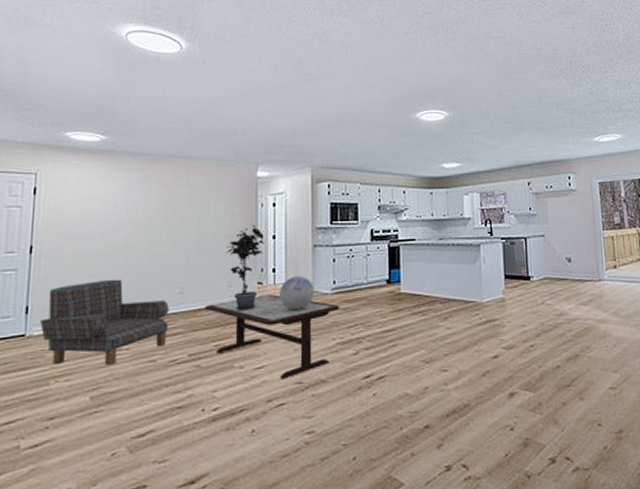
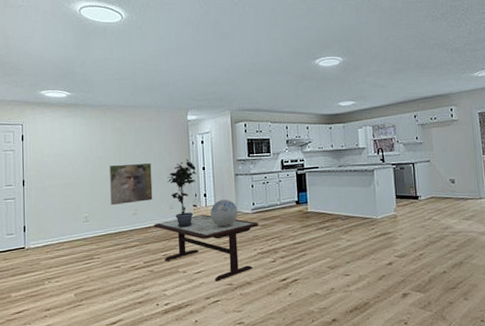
armchair: present [40,279,169,365] -> none [35,204,127,270]
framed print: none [148,228,207,282] -> present [109,163,153,206]

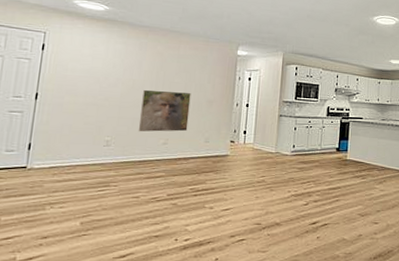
coffee table: present [154,214,259,282] -> none [185,151,297,220]
potted plant: present [167,159,196,228] -> none [206,93,239,163]
decorative sphere: present [210,199,238,227] -> none [247,139,277,166]

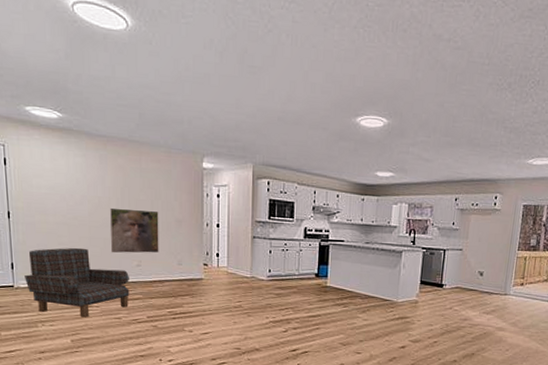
armchair: none [40,127,154,198] -> present [24,247,130,318]

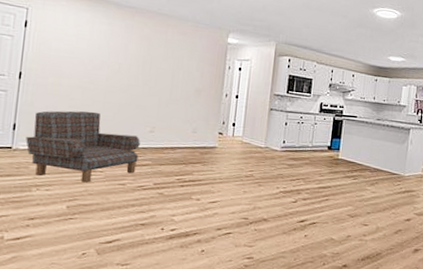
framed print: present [109,207,159,254] -> none [124,74,179,121]

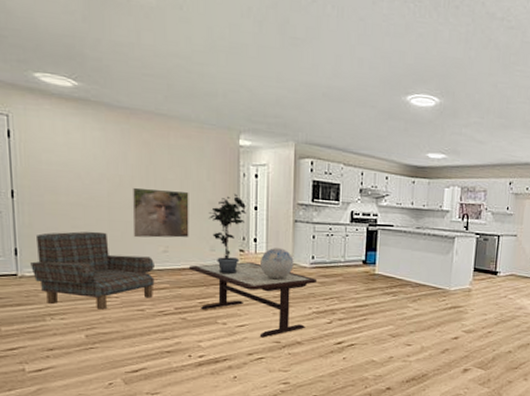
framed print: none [124,74,179,121] -> present [132,187,189,238]
coffee table: none [172,143,287,214] -> present [189,262,318,338]
potted plant: none [194,83,229,155] -> present [208,193,246,275]
decorative sphere: none [236,132,267,161] -> present [260,248,294,280]

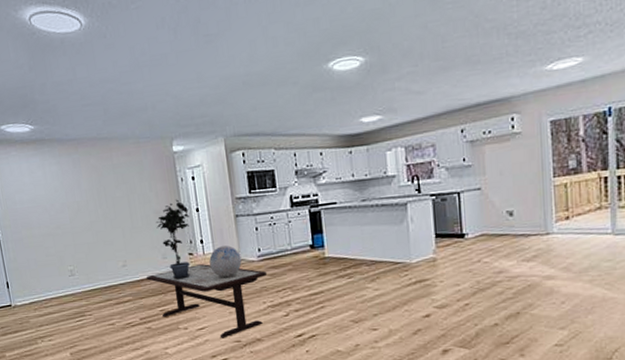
armchair: present [30,231,155,310] -> none [20,256,120,328]
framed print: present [132,187,189,238] -> none [88,206,143,257]

